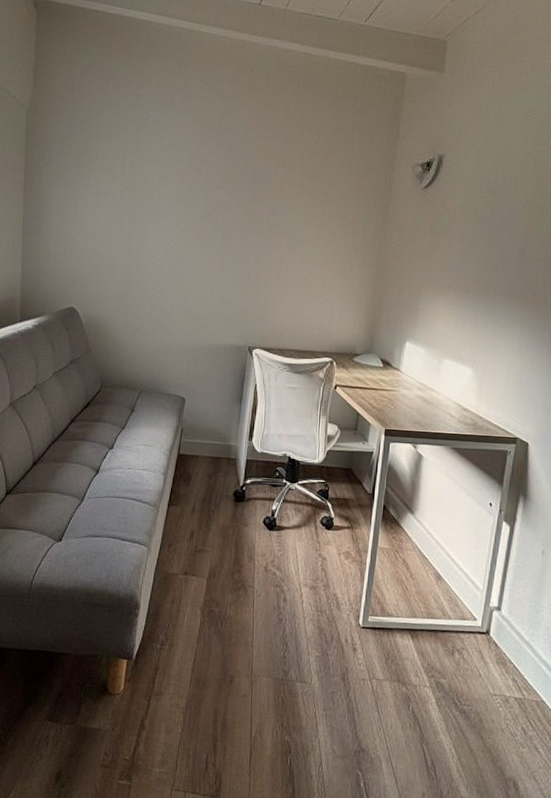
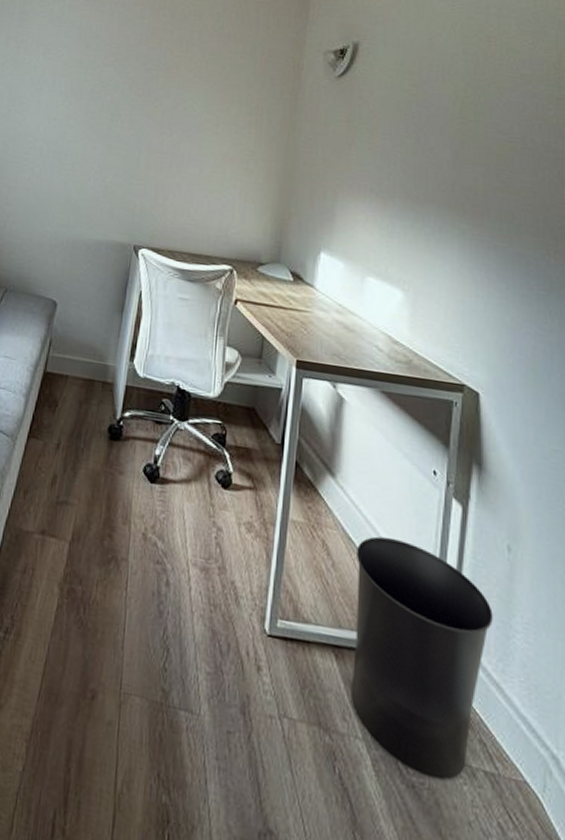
waste bin: none [422,553,528,705] -> present [350,536,493,779]

